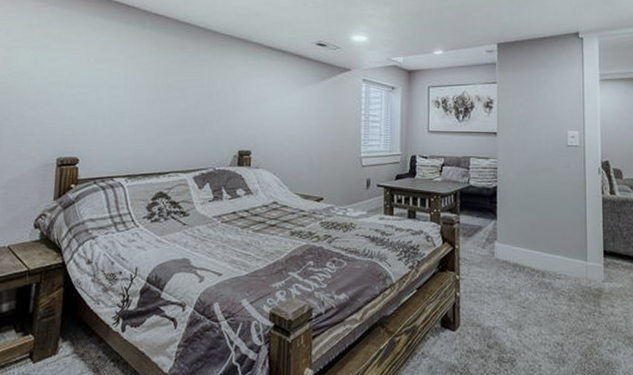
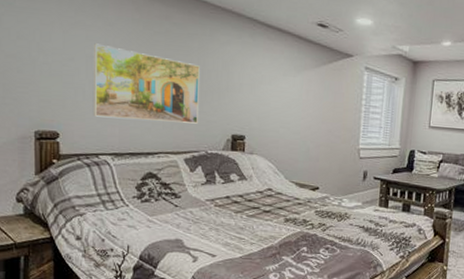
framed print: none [111,75,210,142] -> present [92,43,200,124]

